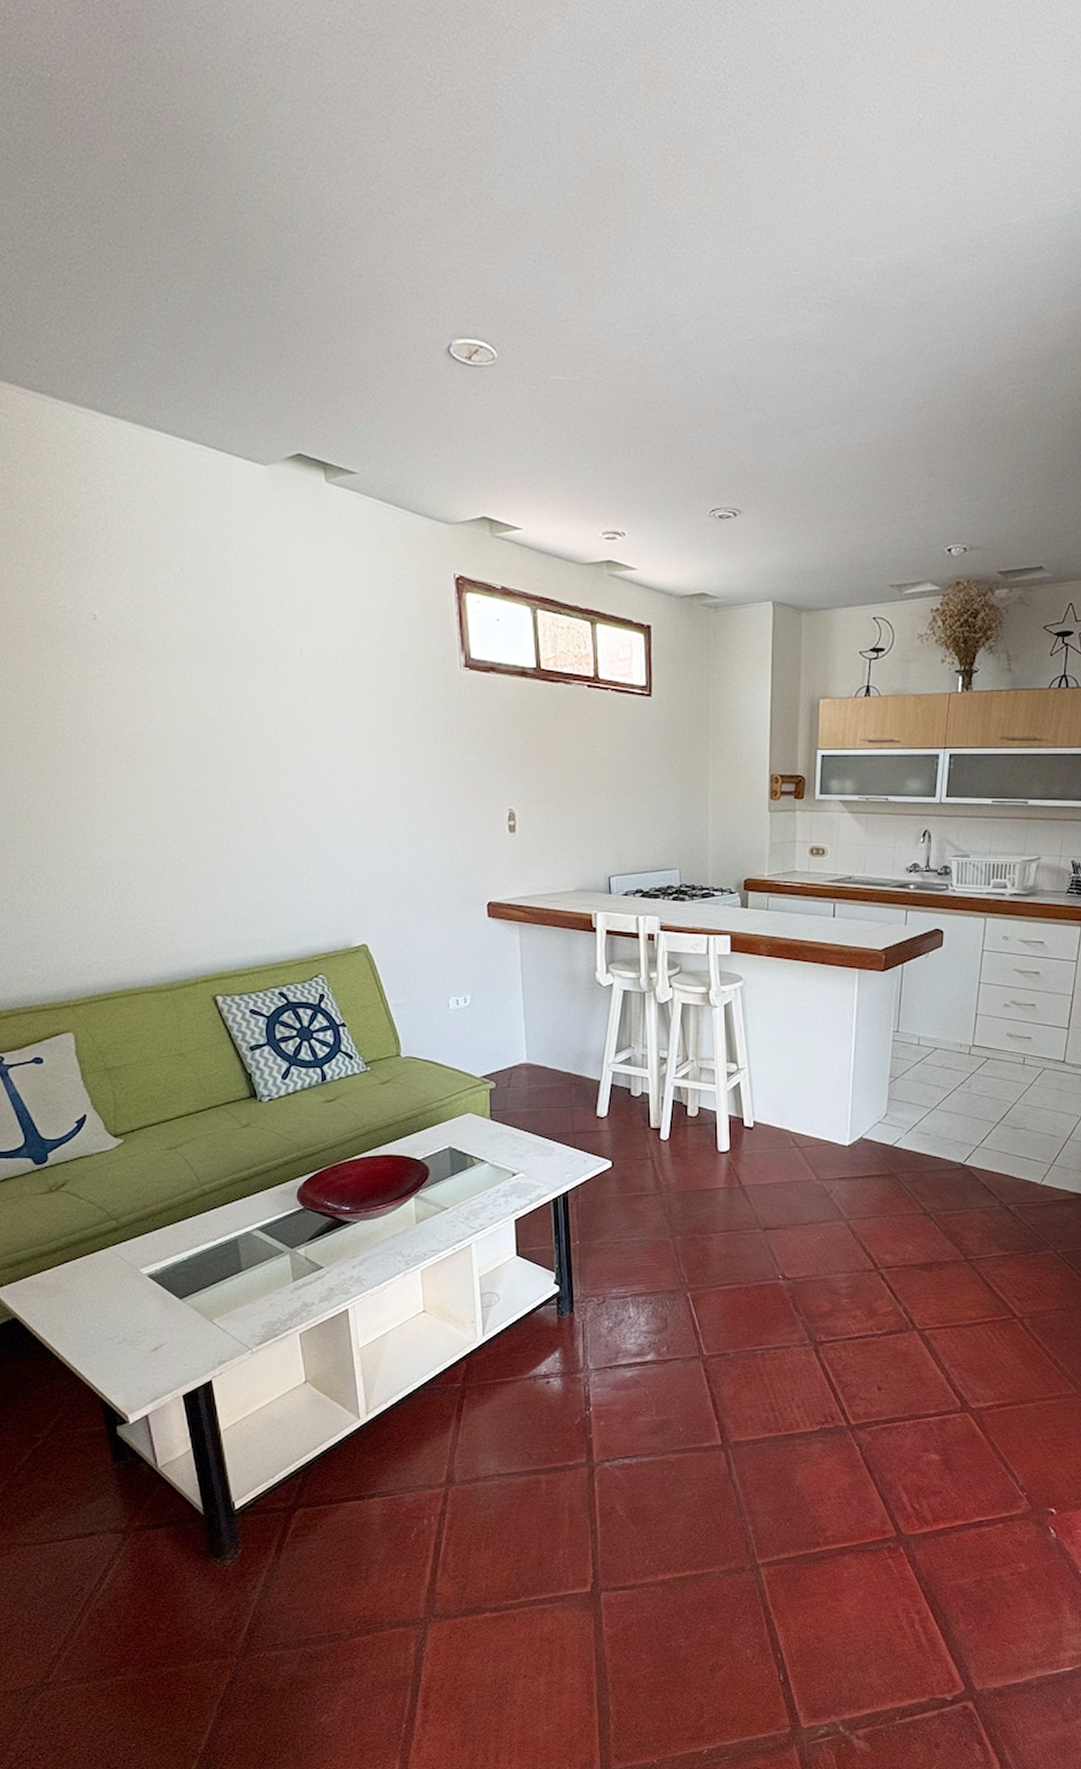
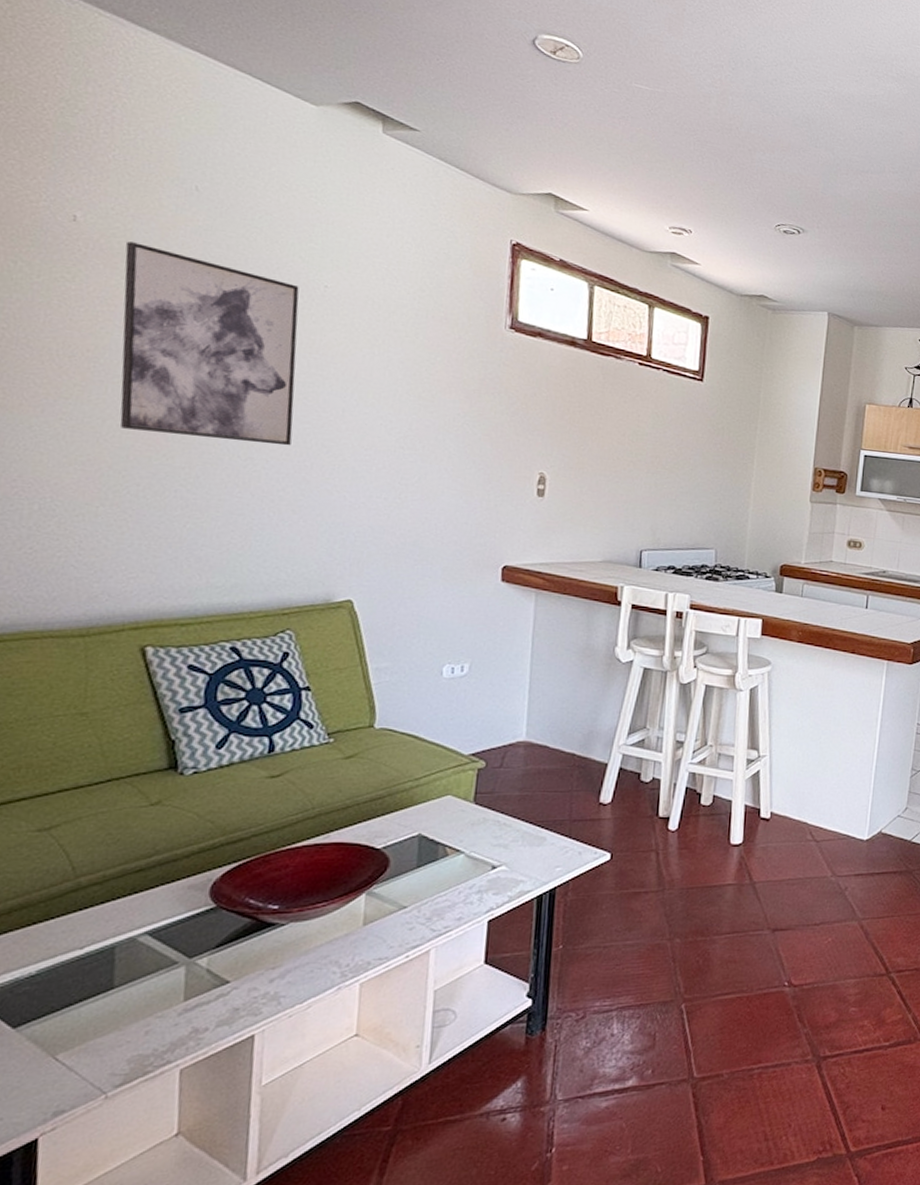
wall art: none [138,632,296,808] -> present [120,241,299,446]

